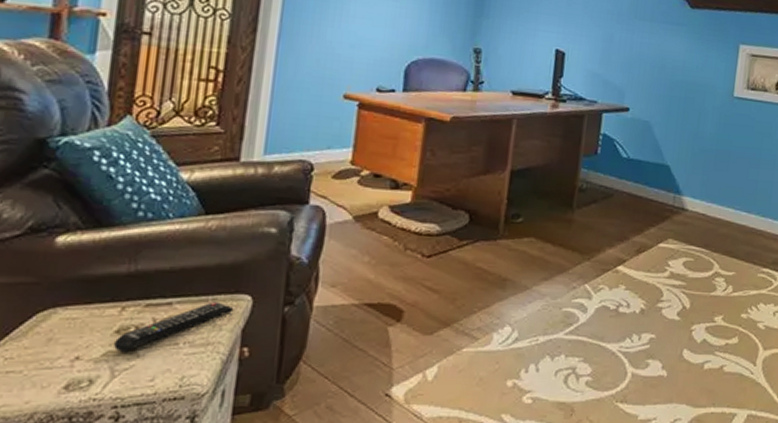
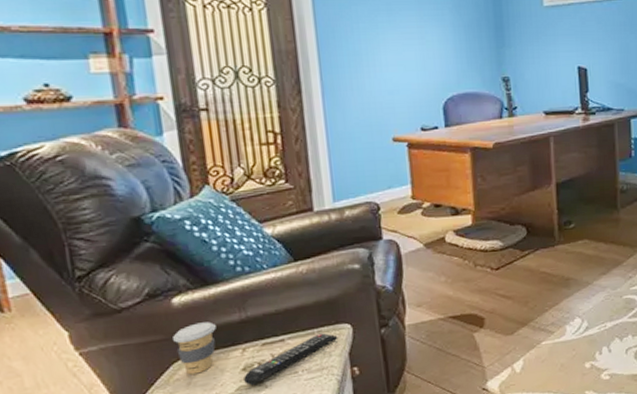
coffee cup: none [45,269,99,329] -> present [173,322,216,375]

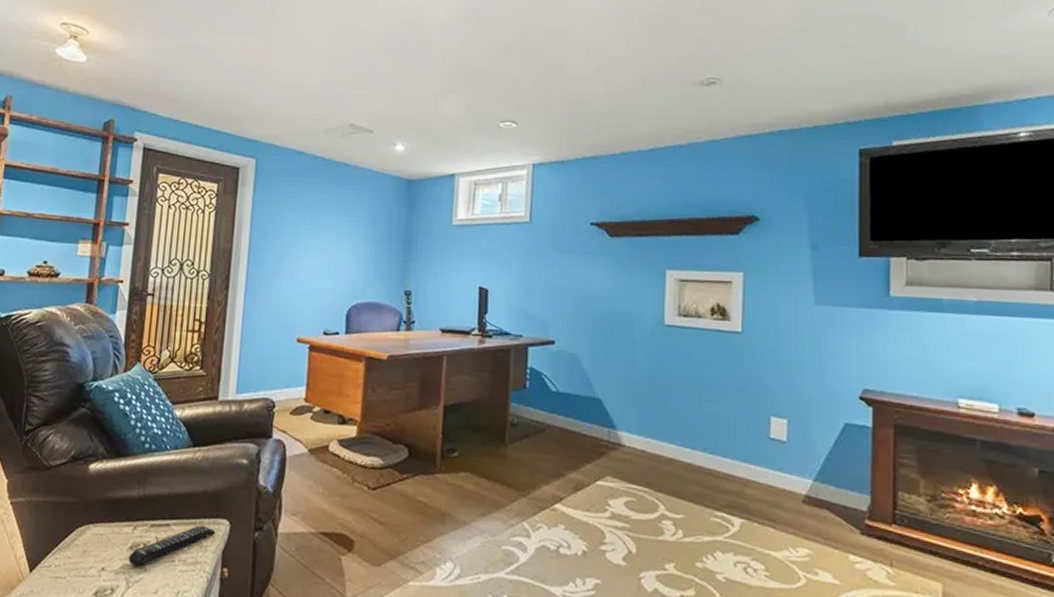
coffee cup: present [173,322,216,375] -> none [82,492,118,543]

